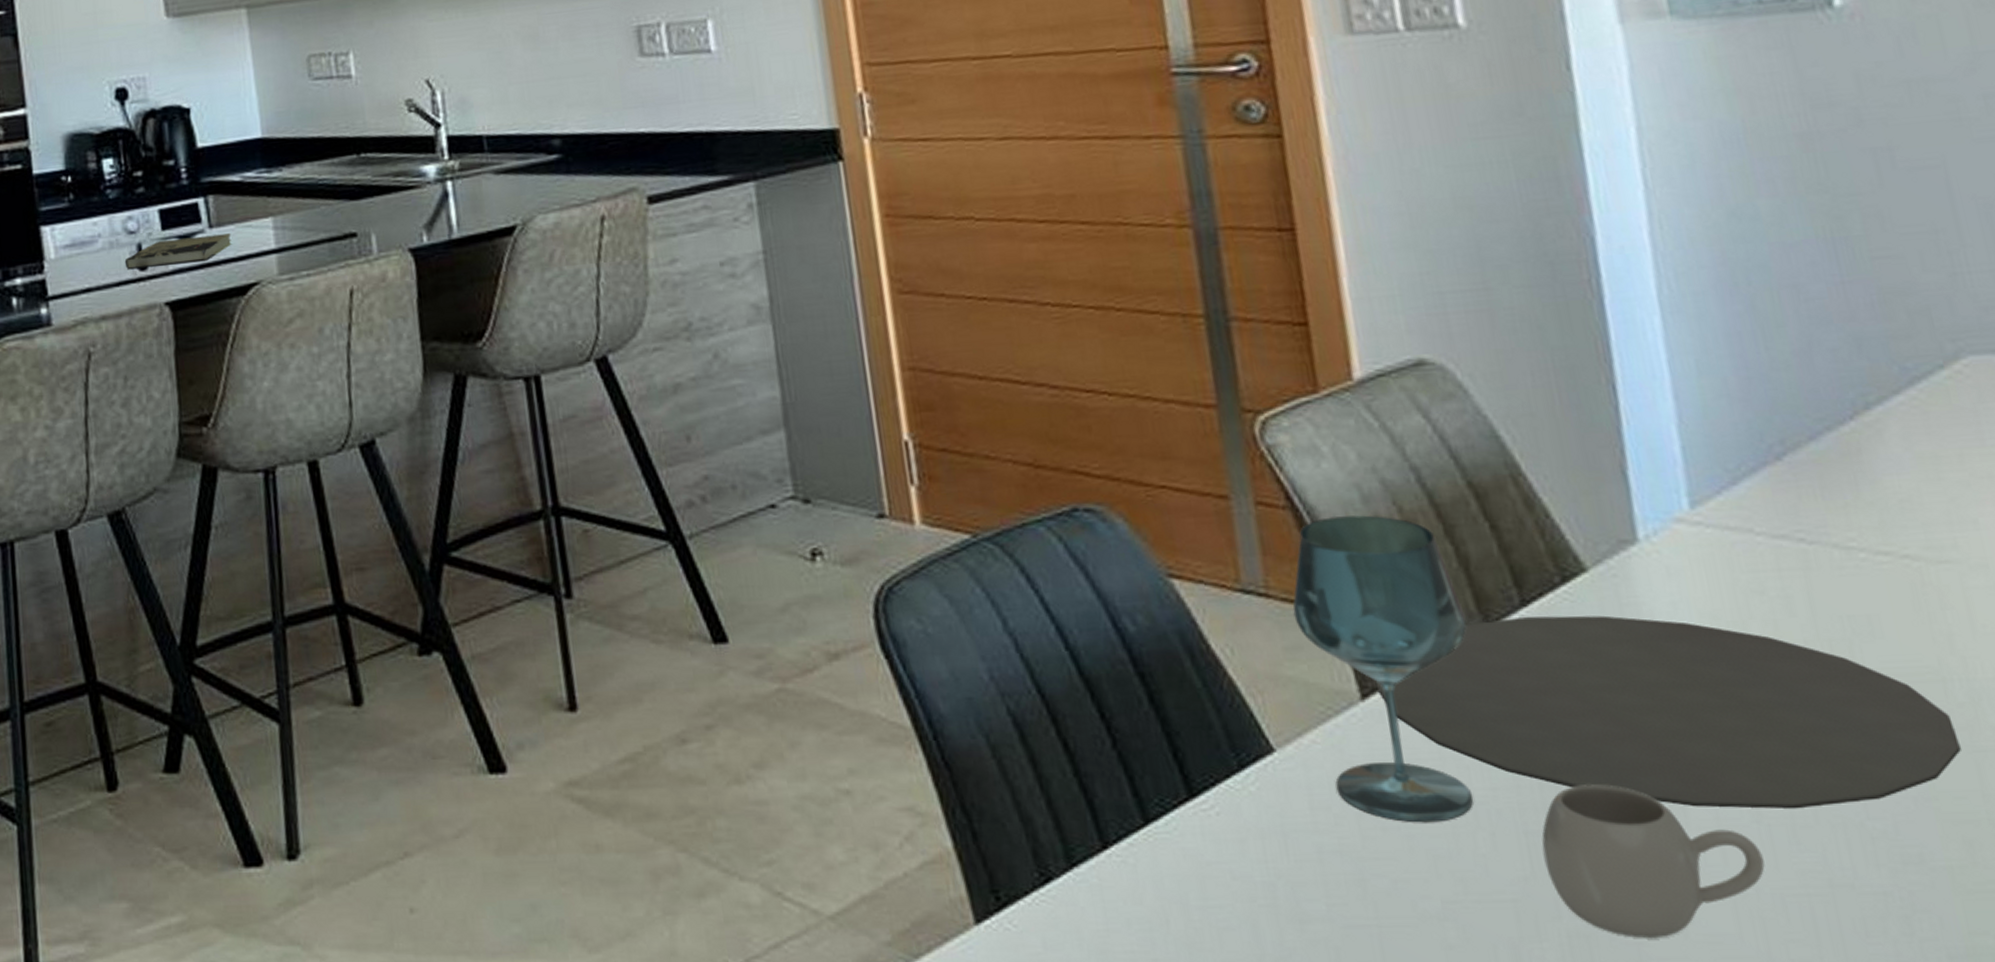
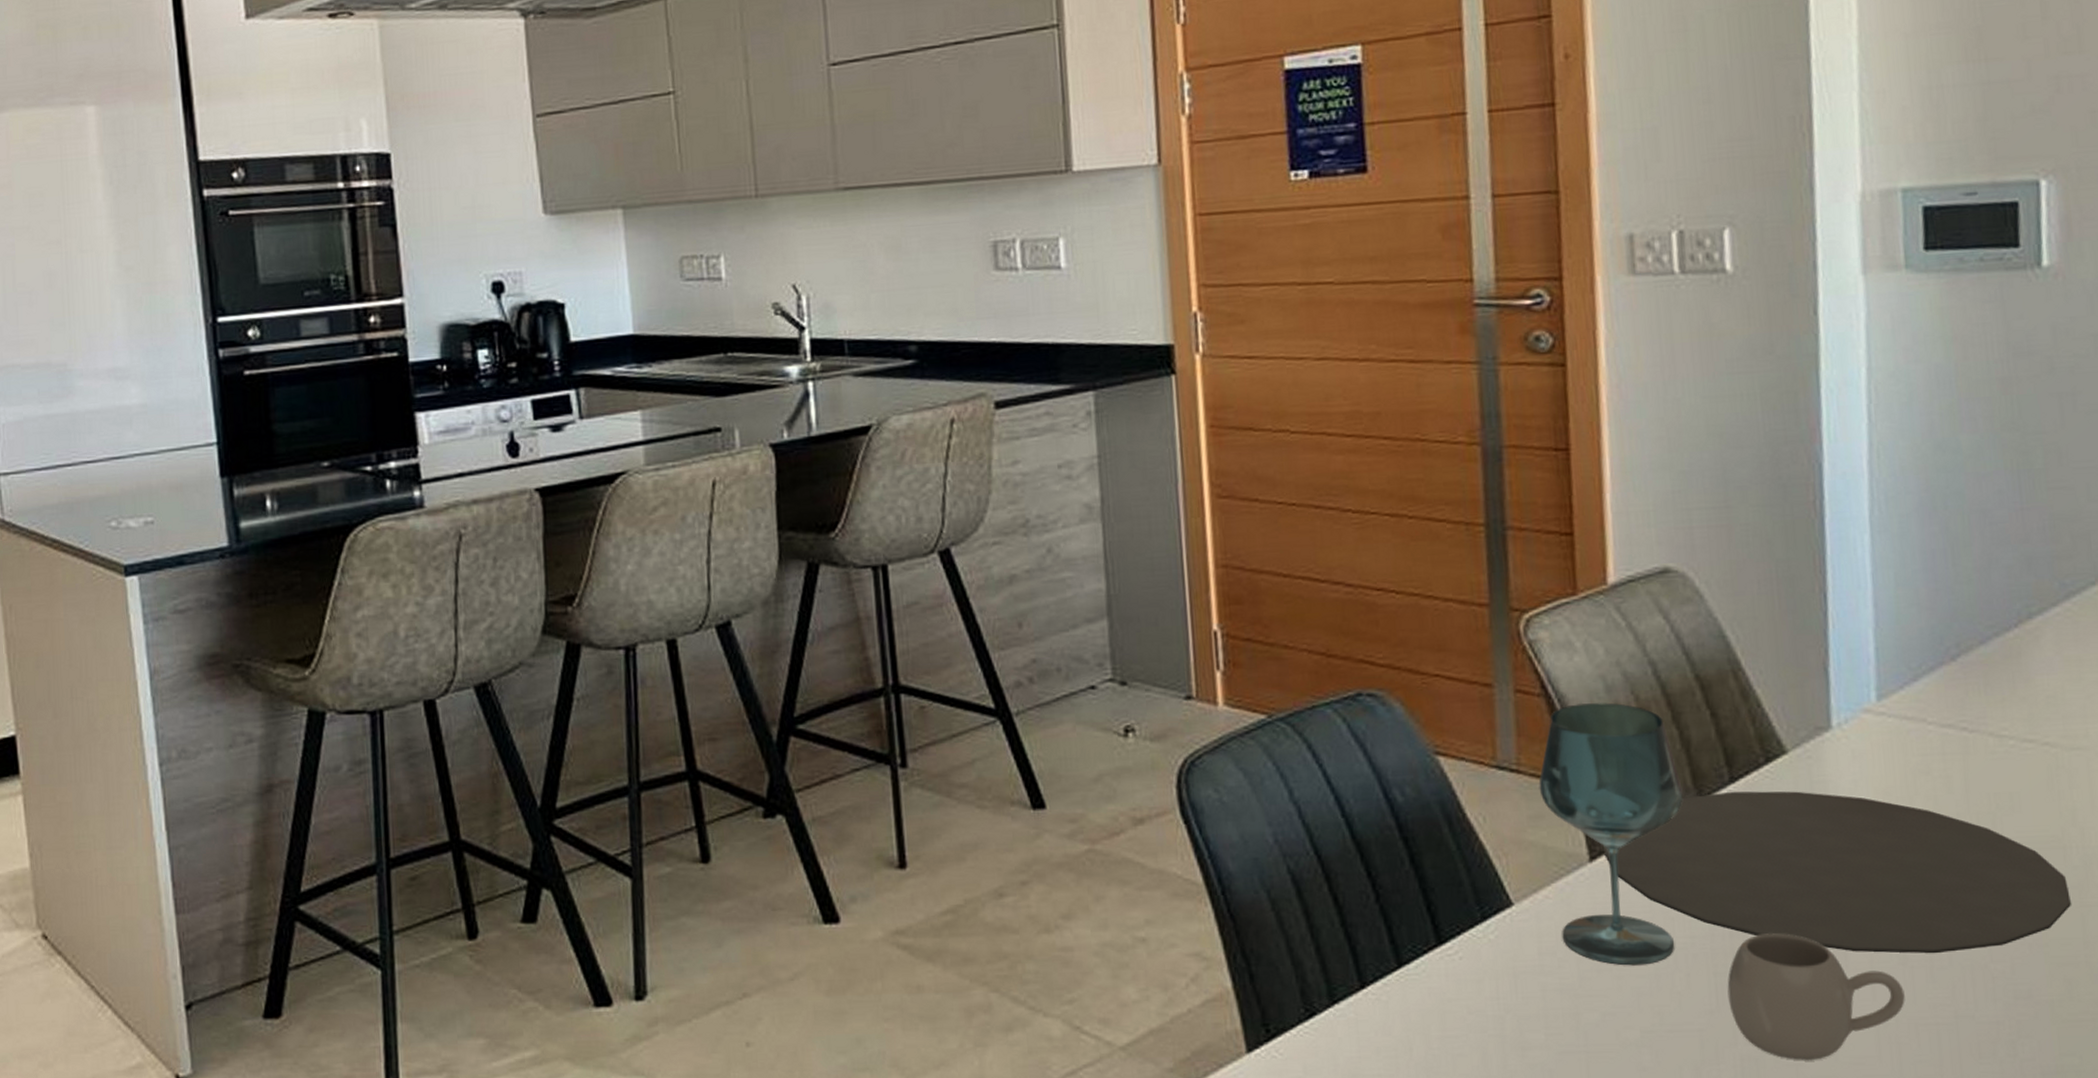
book: present [124,233,232,270] -> none [497,425,601,457]

